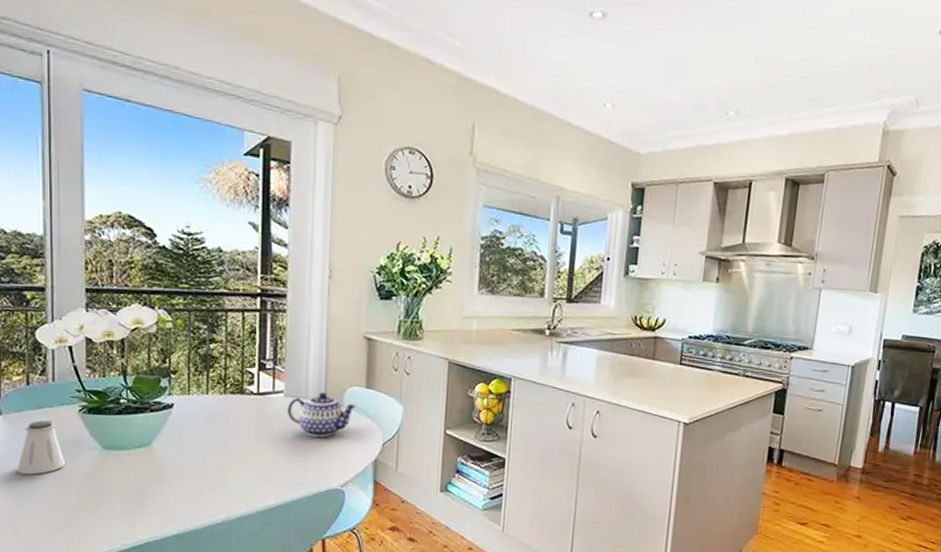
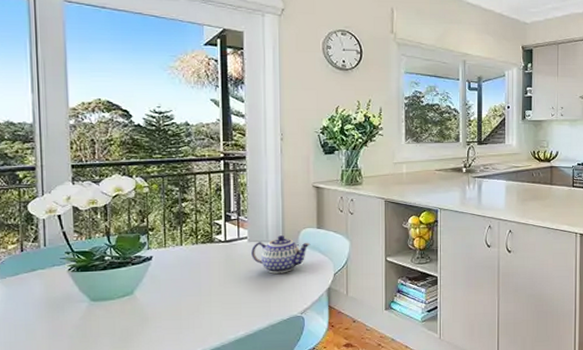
saltshaker: present [17,420,66,475] -> none [14,281,58,330]

